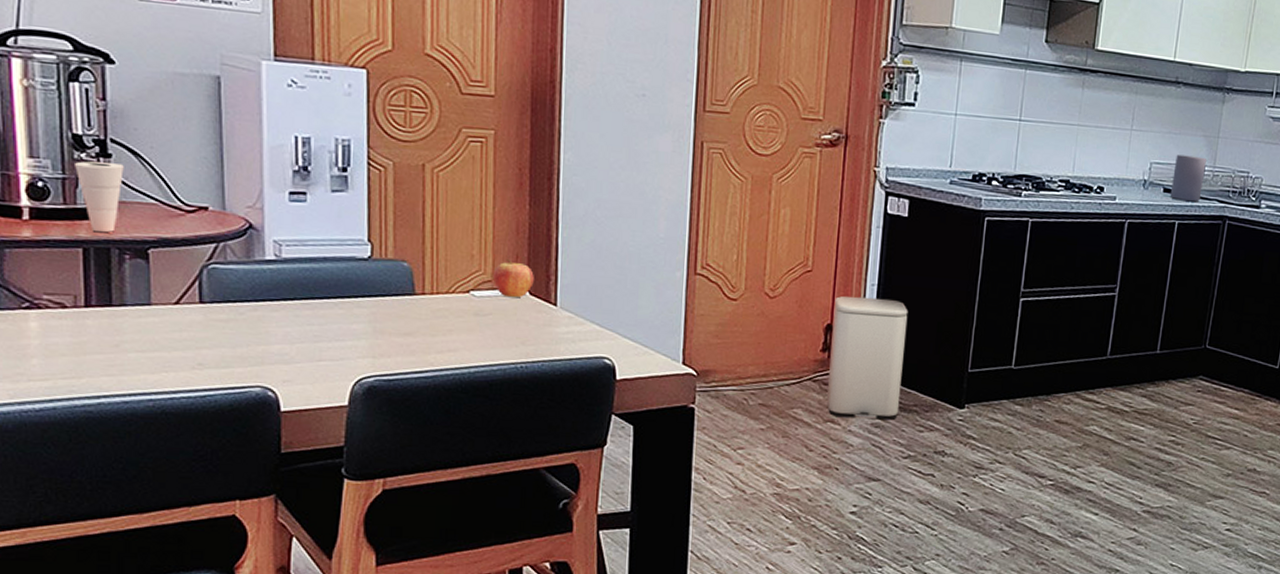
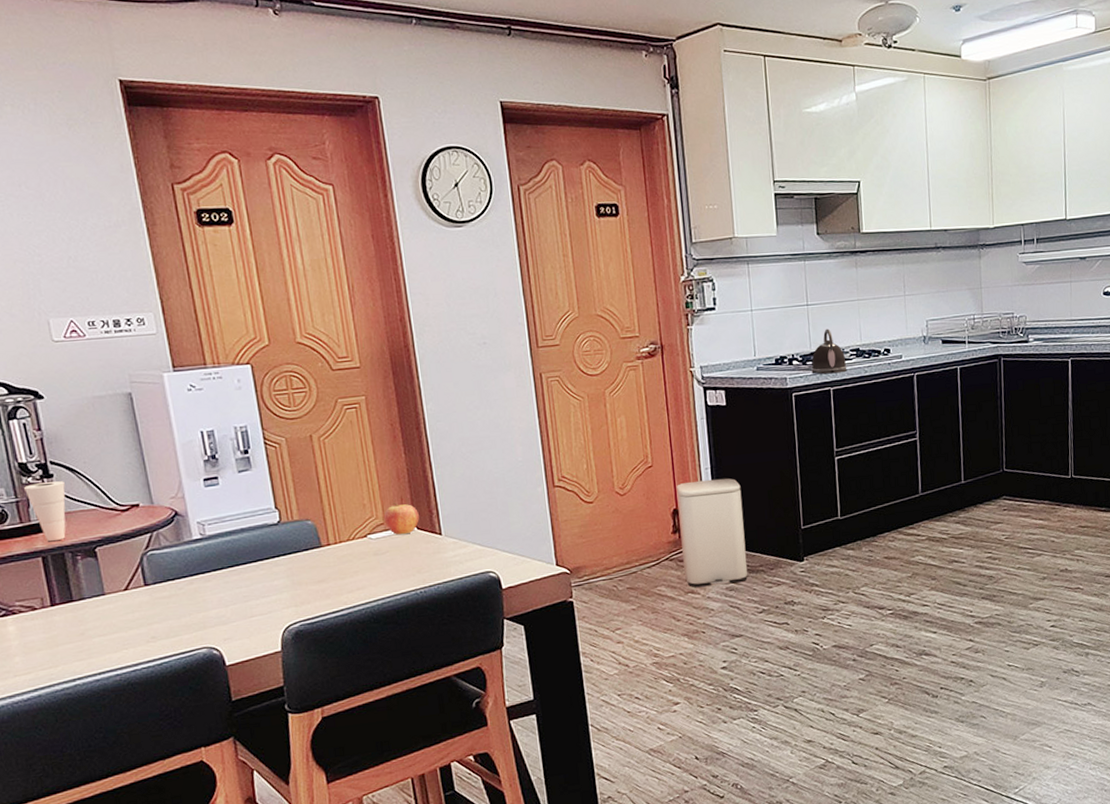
kettle: none [1011,151,1052,205] -> present [811,328,847,375]
canister: present [1170,154,1206,202] -> none [947,307,976,349]

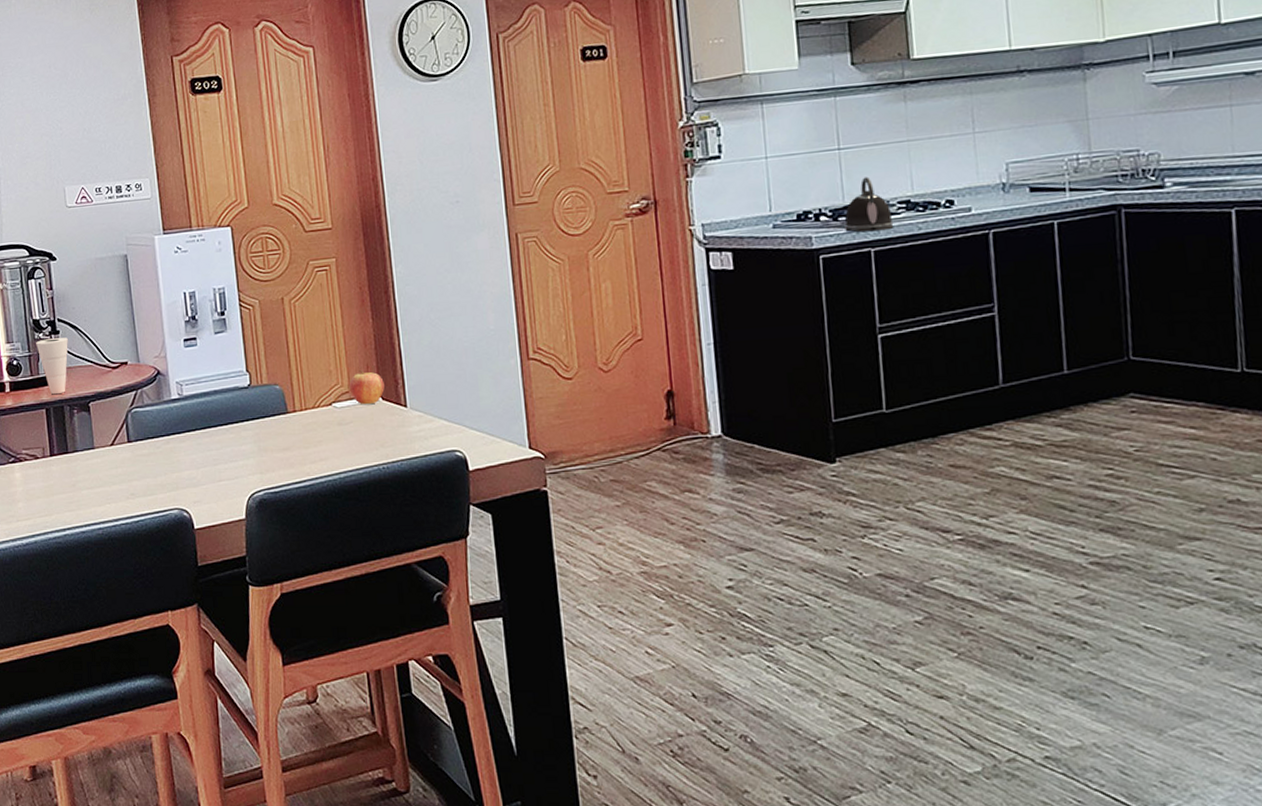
pedal bin: present [676,478,748,587] -> none [671,356,762,486]

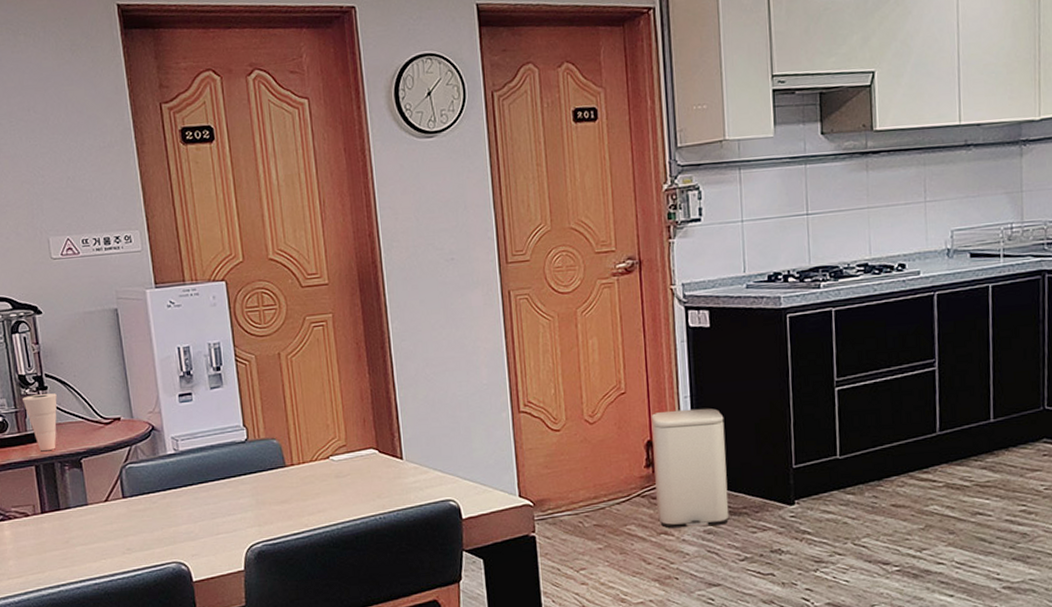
fruit: present [349,369,385,405] -> none [346,423,381,458]
pedal bin: none [671,356,762,486] -> present [651,408,730,529]
kettle: present [844,177,894,233] -> none [810,241,853,293]

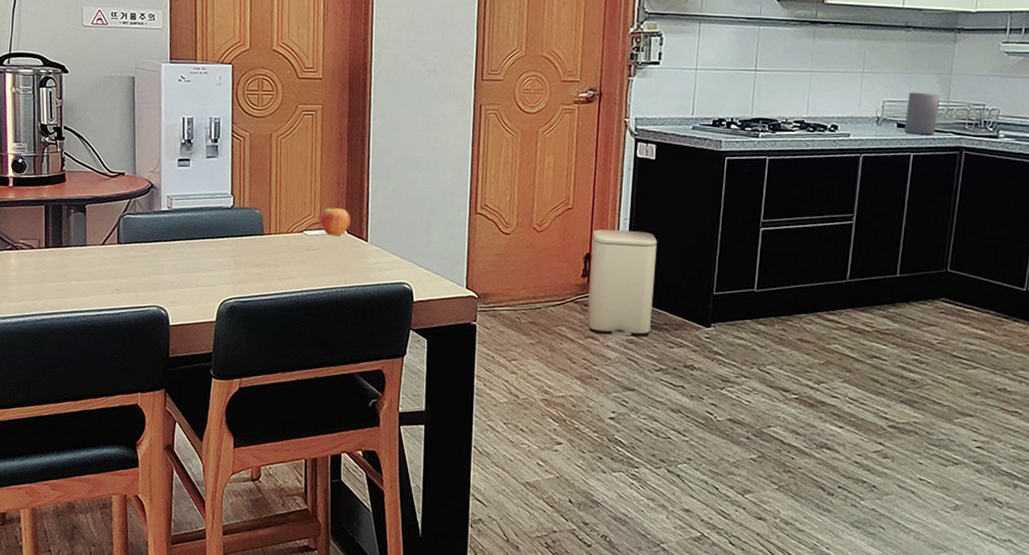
cup: present [23,393,57,452] -> none [42,143,72,194]
fruit: none [346,423,381,458] -> present [320,204,351,236]
canister: none [978,214,1013,263] -> present [904,92,940,135]

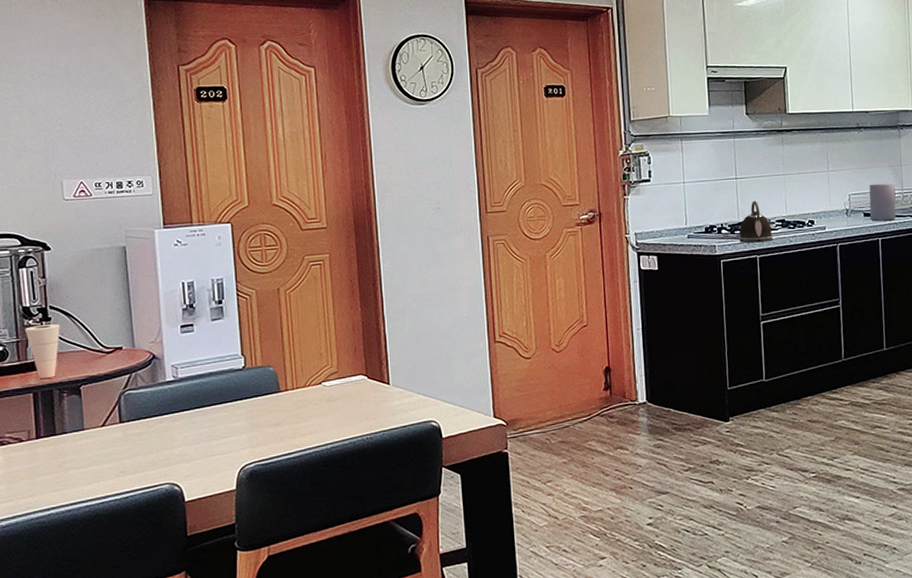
cup: none [42,143,72,194] -> present [25,324,60,379]
fruit: present [320,204,351,236] -> none [338,352,370,383]
pedal bin: present [587,229,658,337] -> none [609,339,675,444]
kettle: none [749,96,788,144] -> present [739,200,773,243]

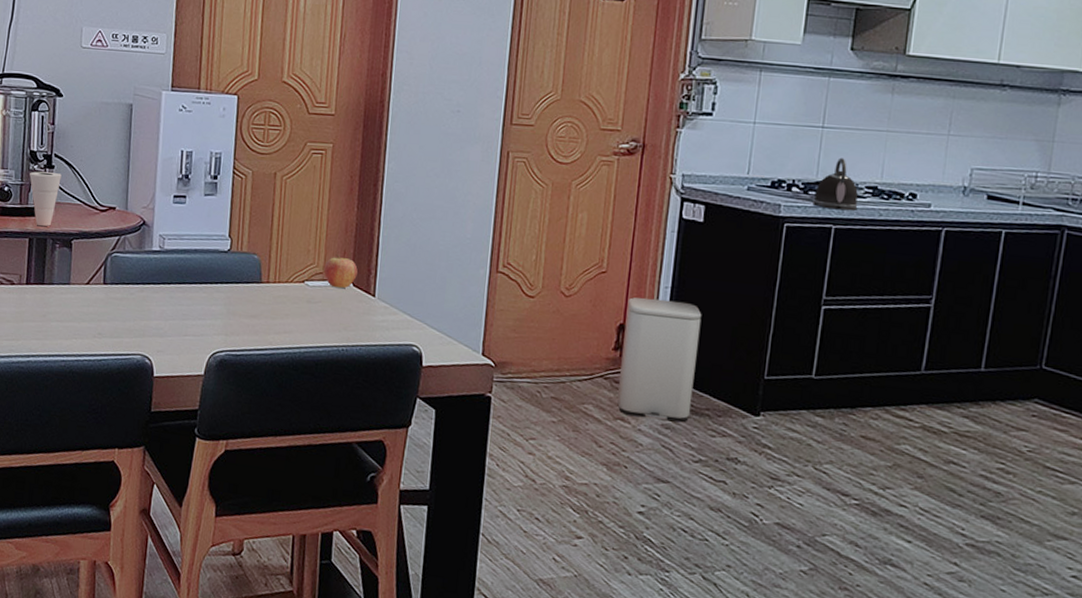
fruit: none [338,352,370,383] -> present [323,253,358,288]
pedal bin: none [609,339,675,444] -> present [617,297,702,422]
canister: present [869,183,896,222] -> none [995,160,1039,211]

